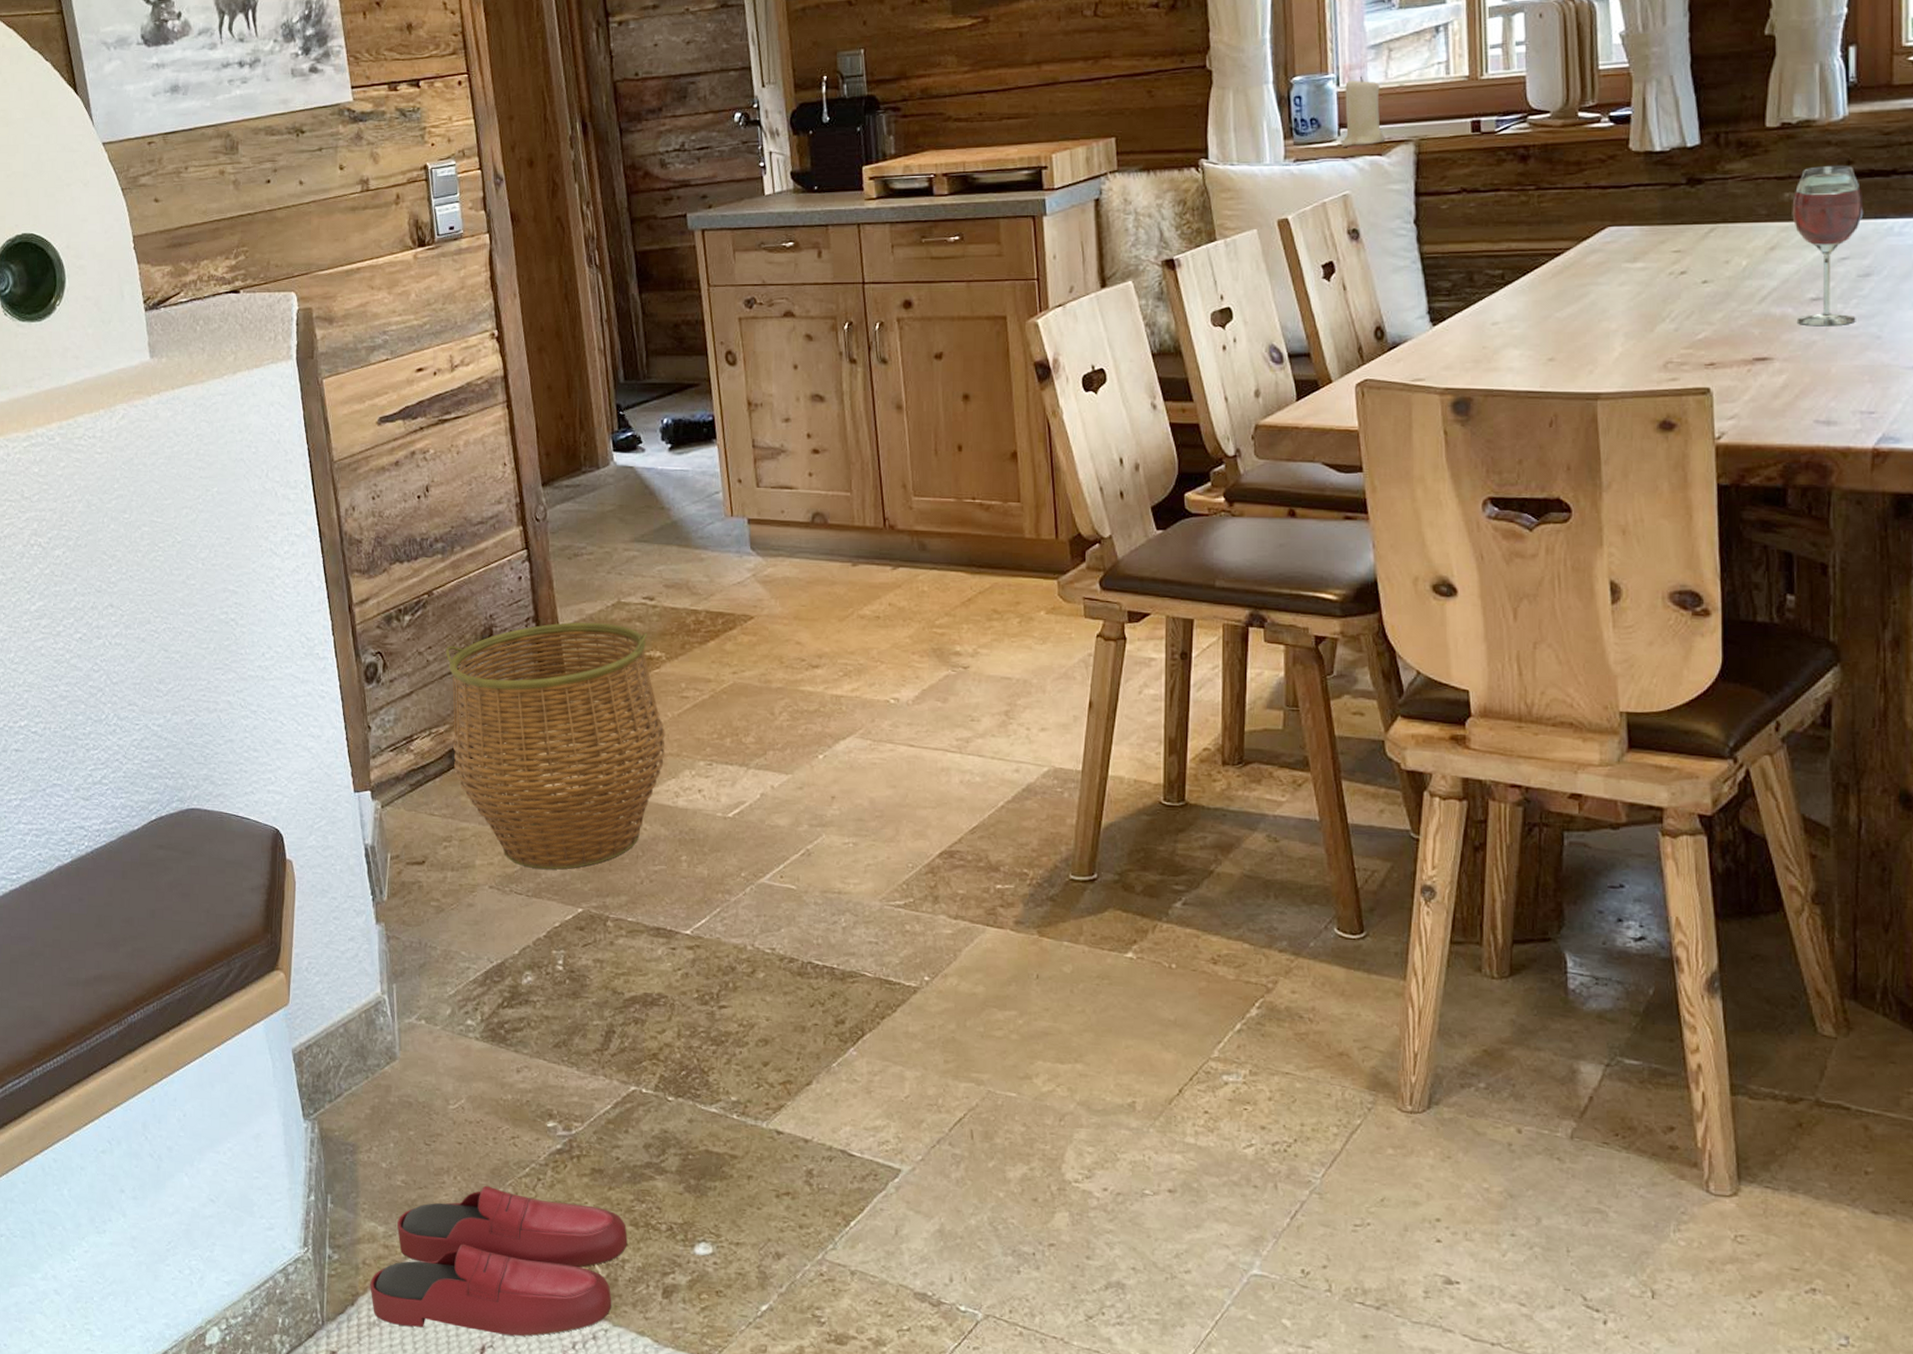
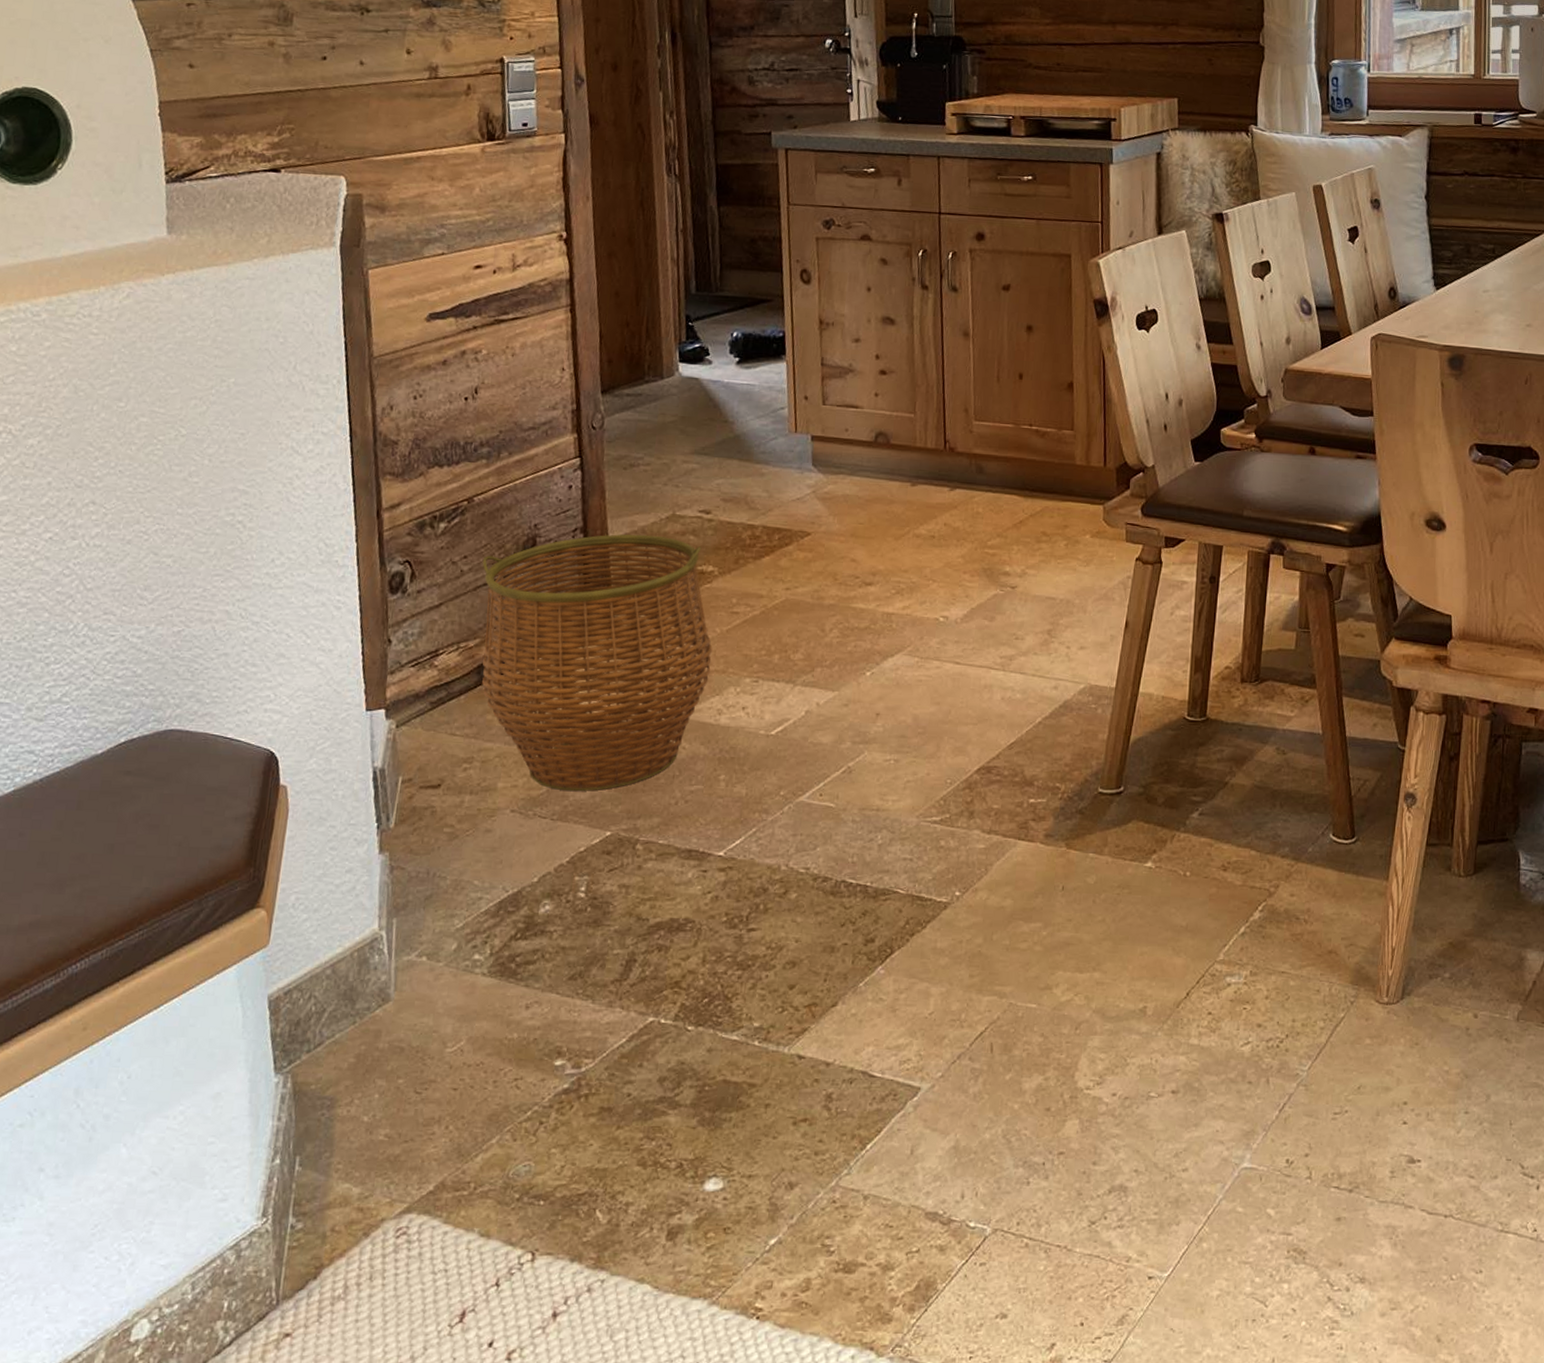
slippers: present [370,1185,628,1337] -> none [337,1133,634,1297]
candle: present [1342,76,1386,147] -> none [1369,65,1406,127]

